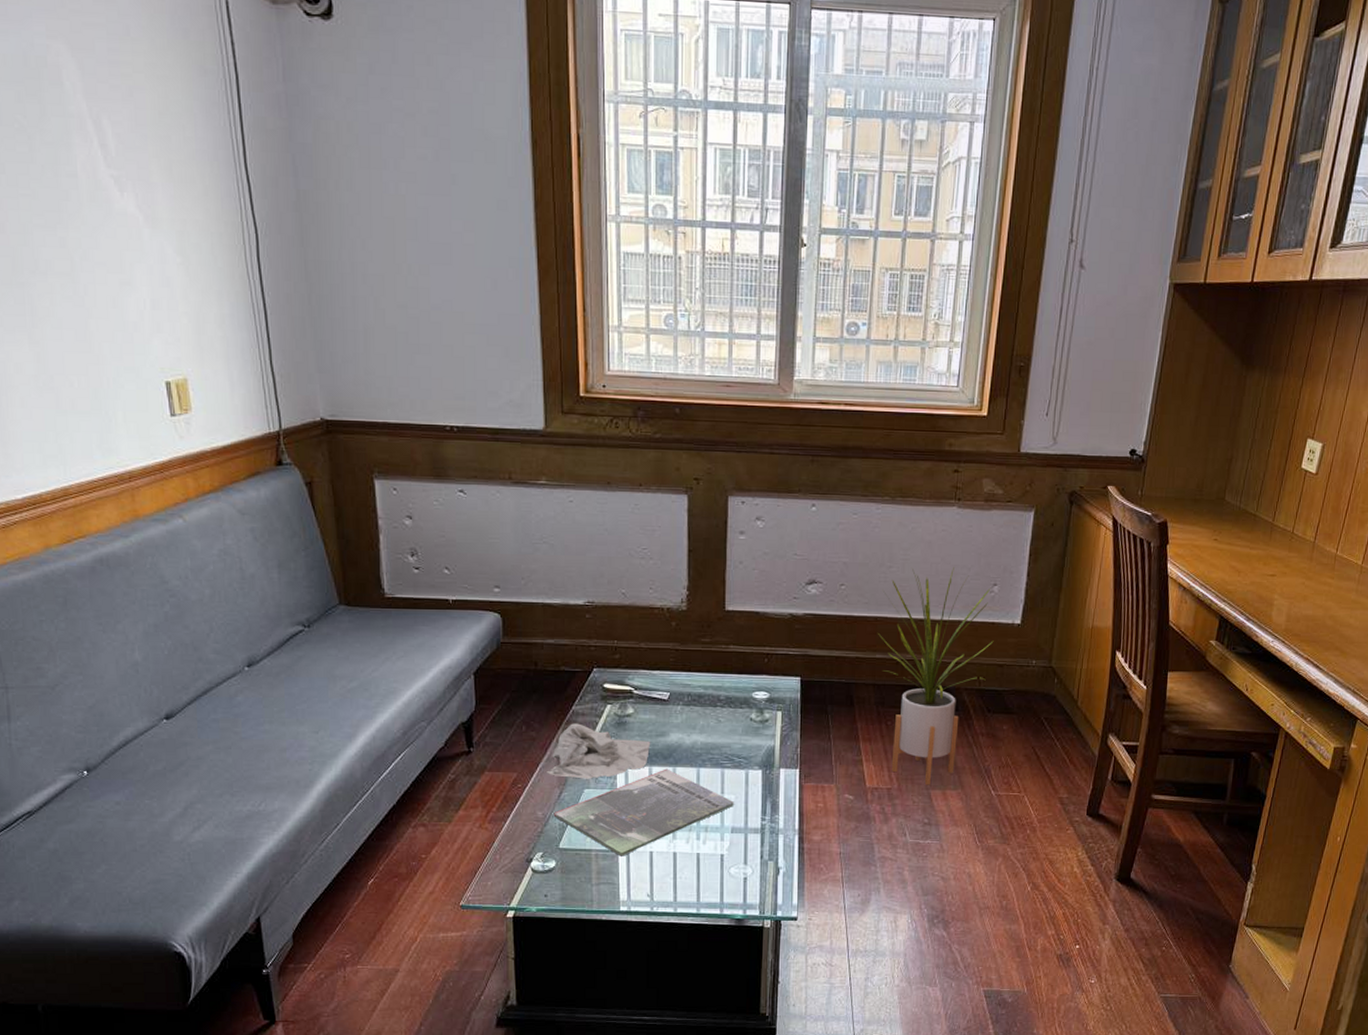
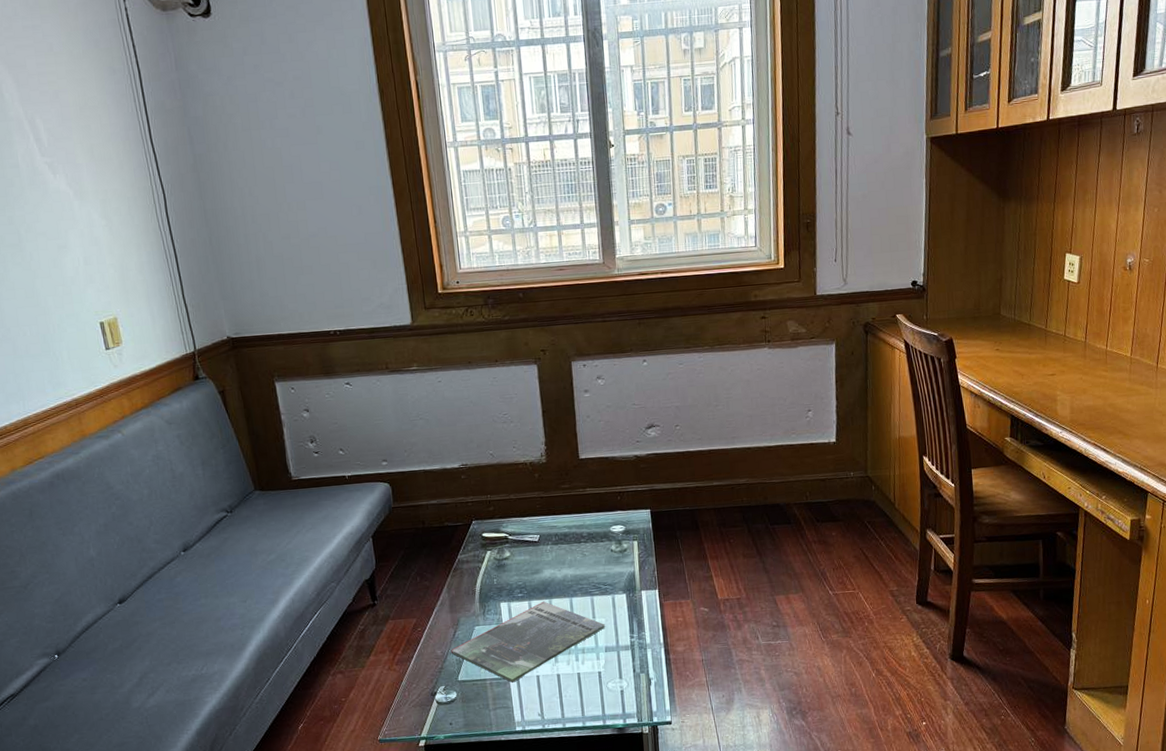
tissue: present [547,723,651,779] -> none [441,570,528,618]
house plant: present [878,567,994,785] -> none [713,400,814,592]

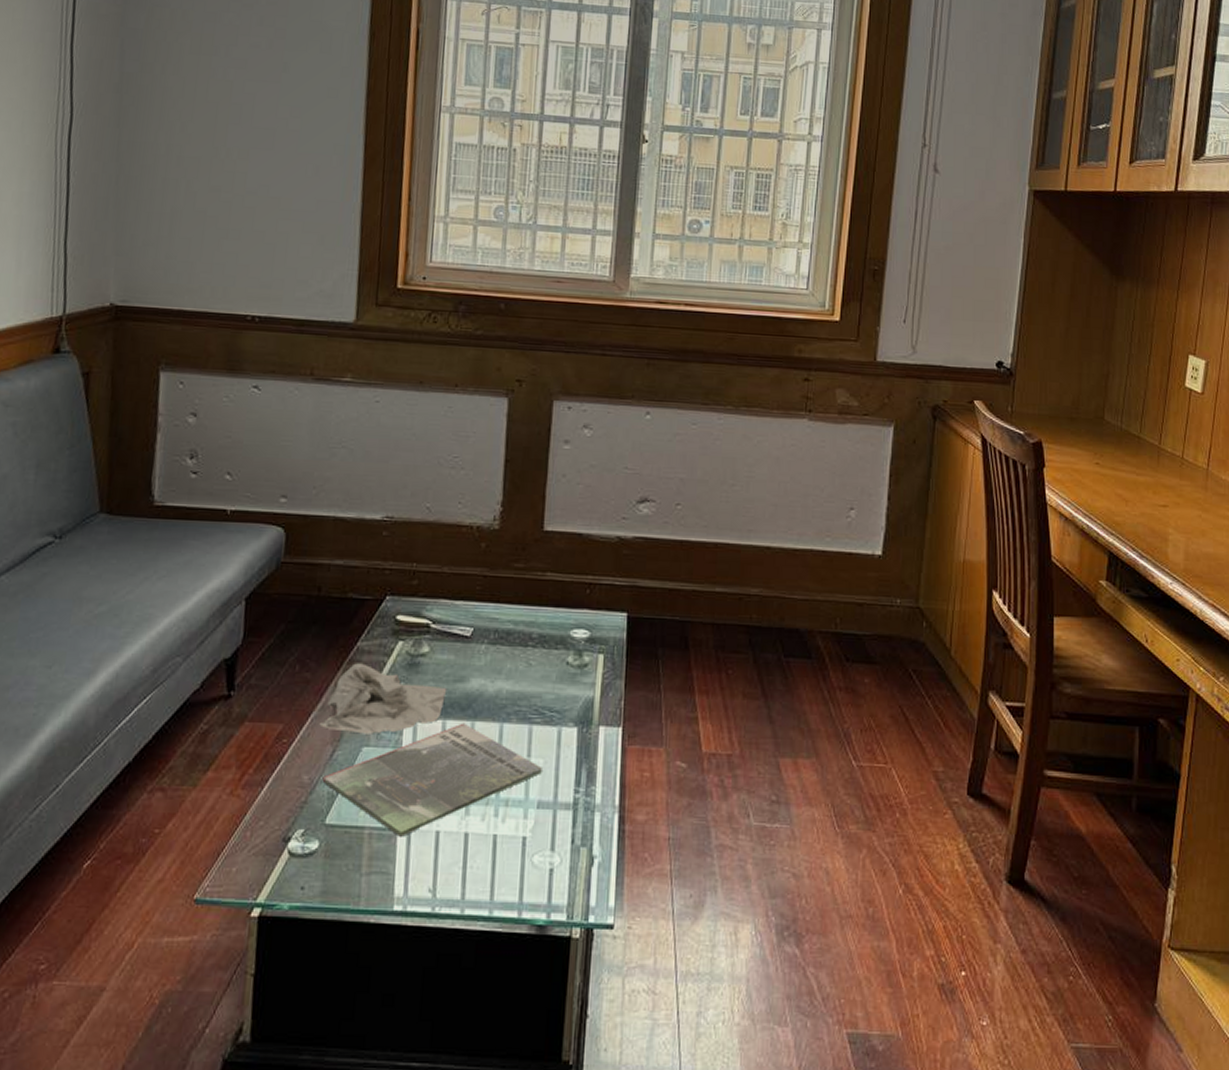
tissue: none [441,570,528,618] -> present [319,663,447,734]

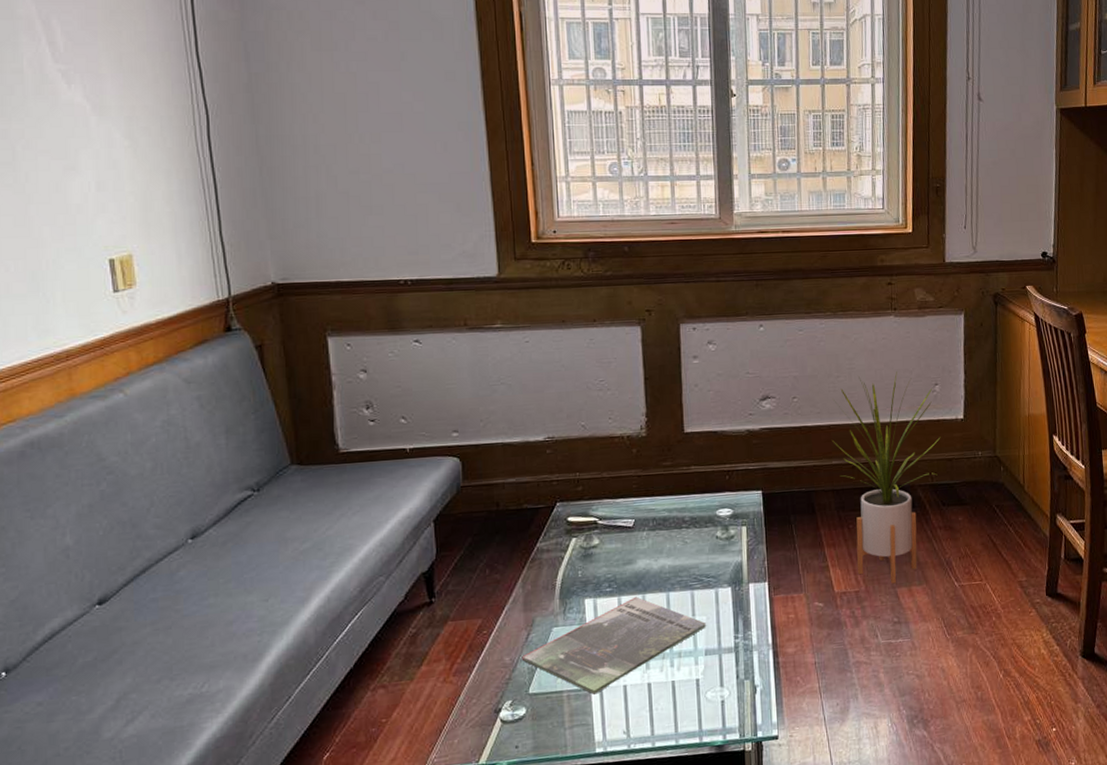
tissue: present [319,663,447,734] -> none [513,560,619,618]
house plant: none [718,487,852,752] -> present [832,372,941,584]

